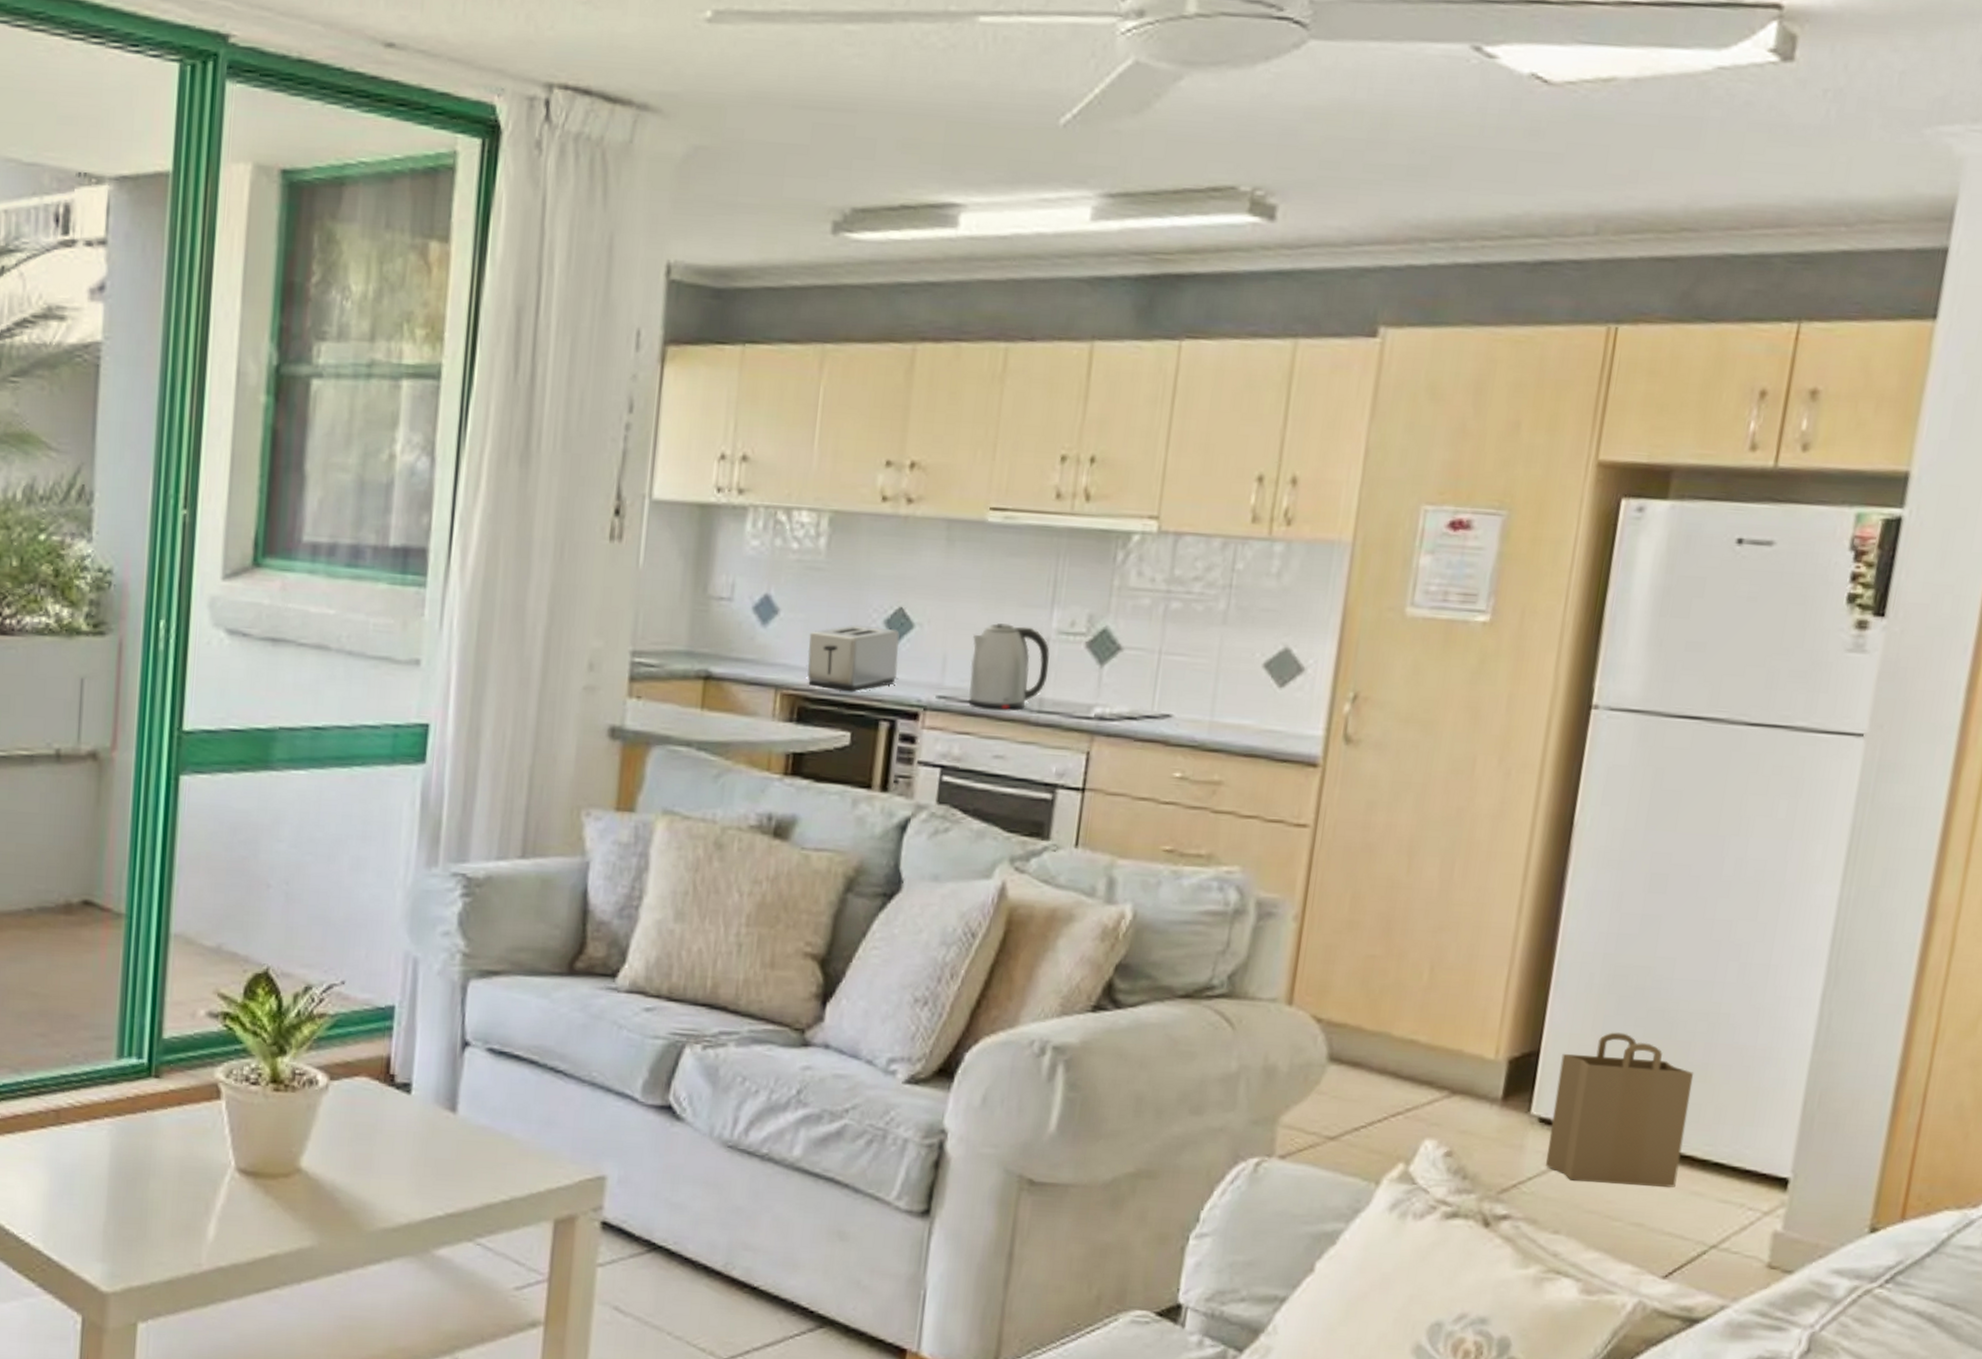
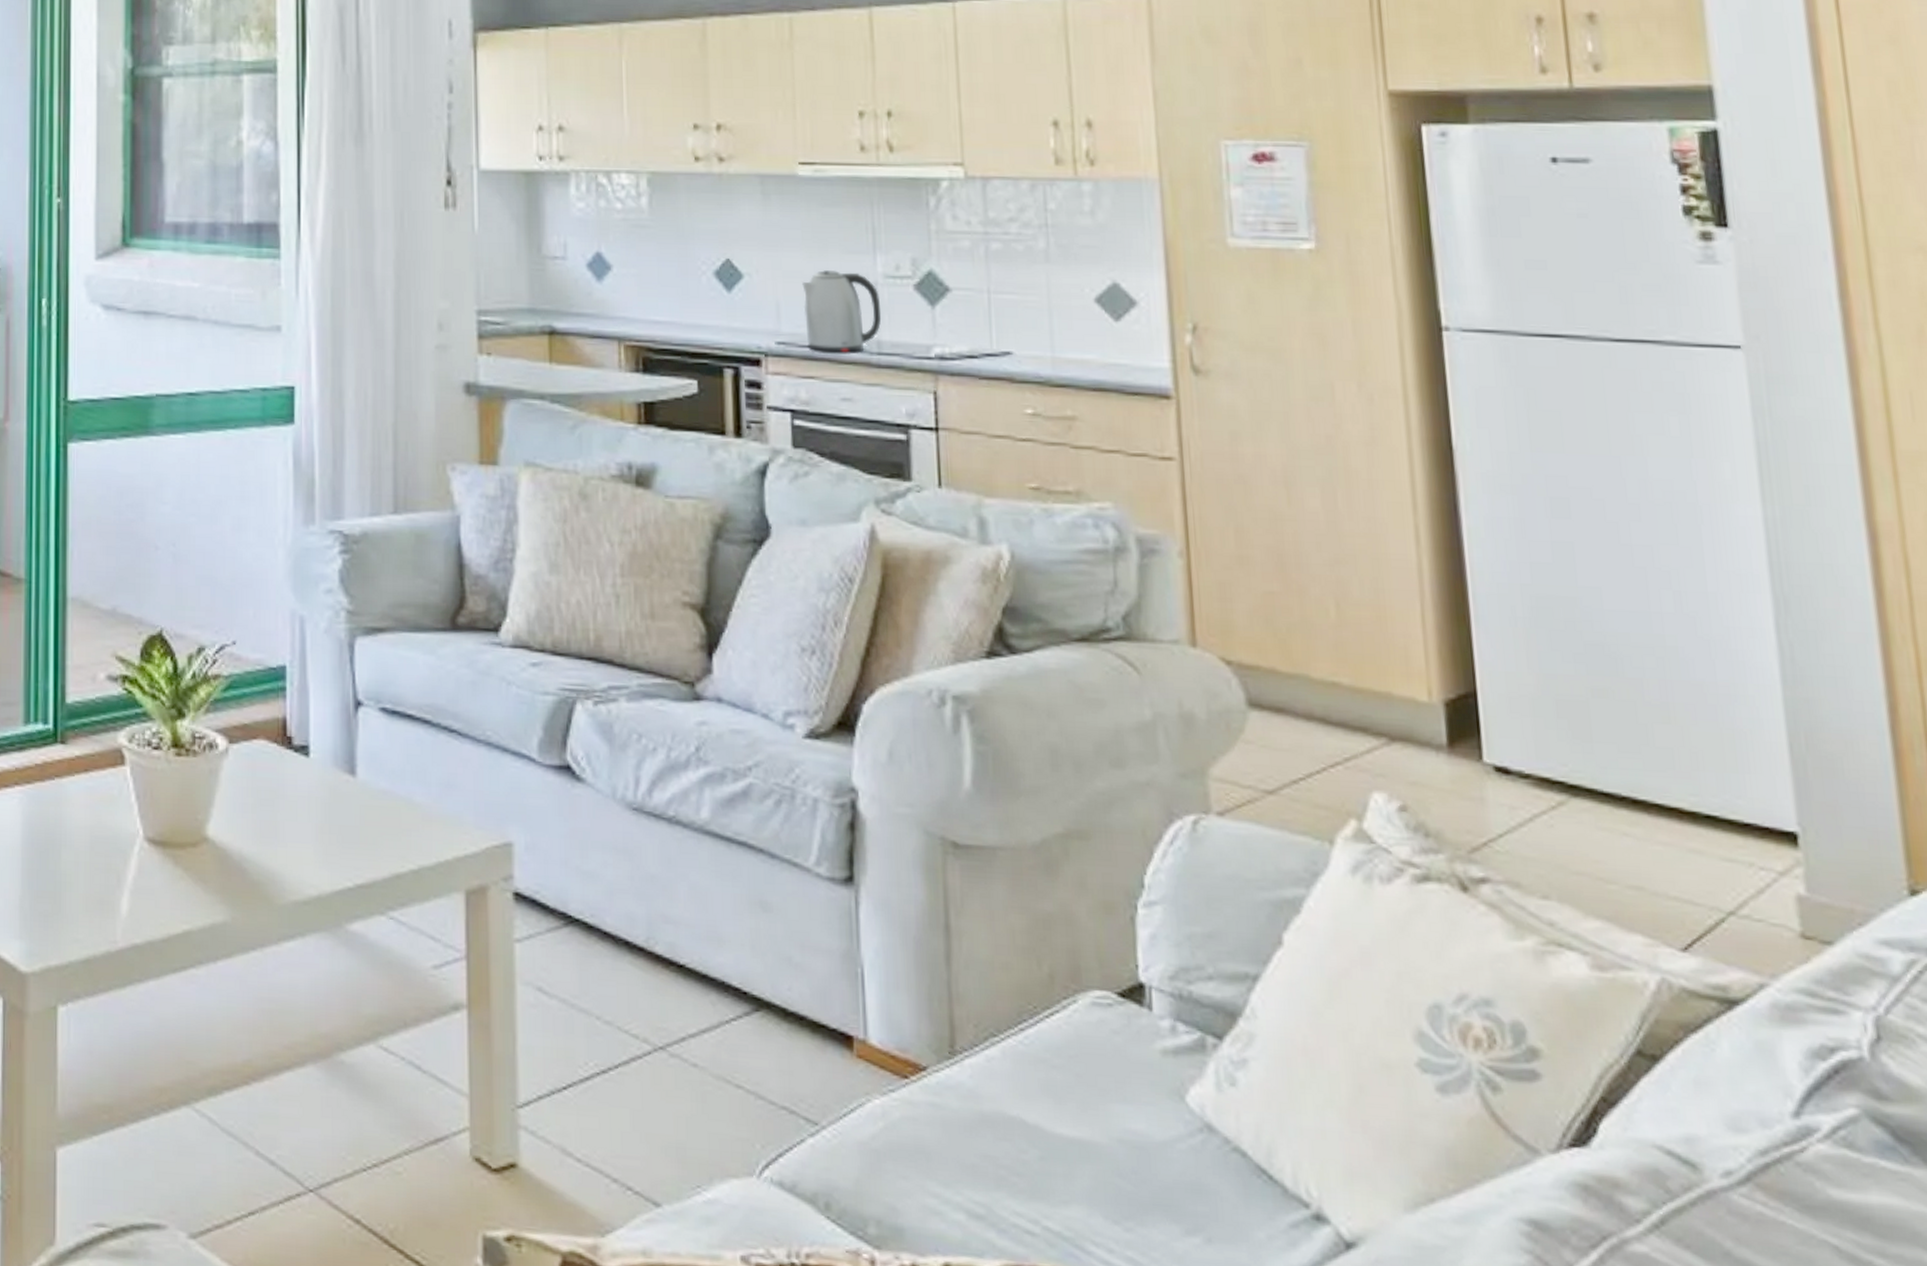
toaster: present [807,624,900,692] -> none [644,277,733,342]
shopping bag: present [1545,1032,1694,1187] -> none [1502,669,1668,844]

